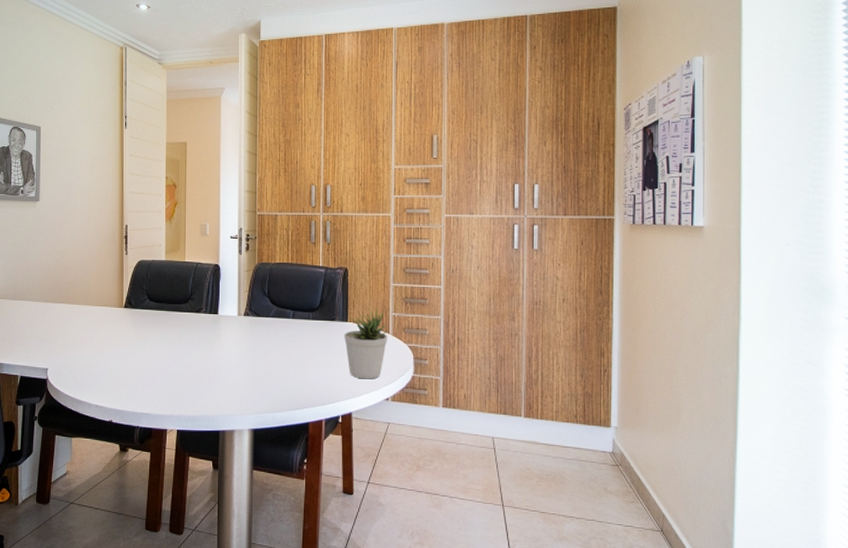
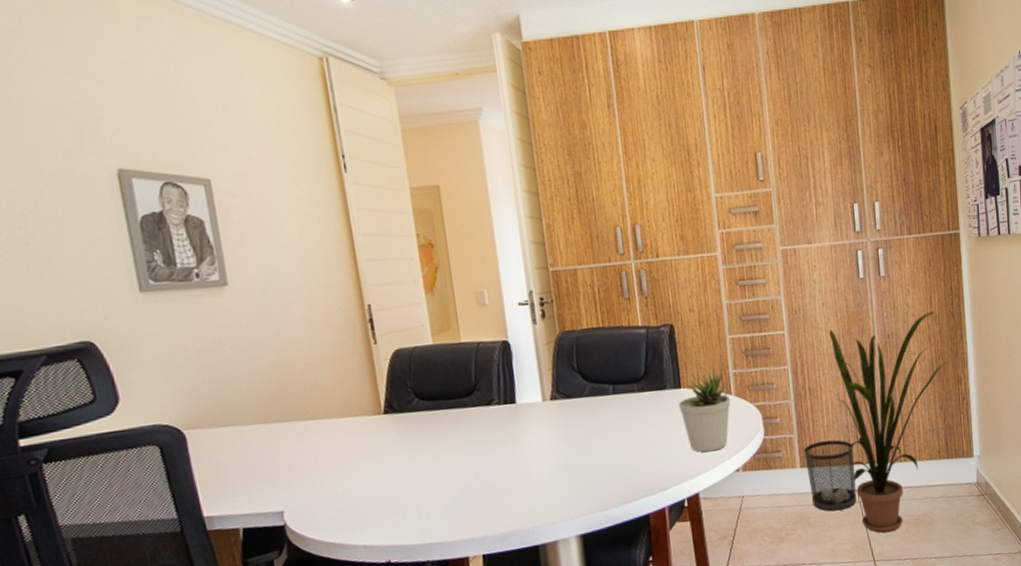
waste bin: none [447,387,493,452] -> present [804,440,857,512]
house plant: none [481,287,592,482] -> present [829,311,948,533]

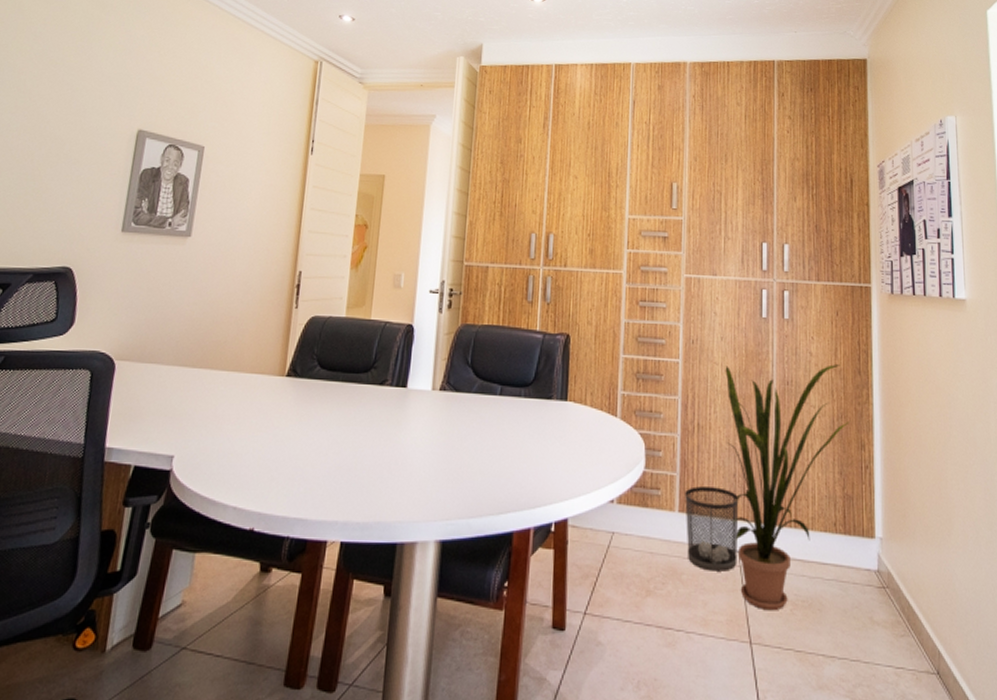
potted plant: present [679,368,731,453] -> none [562,386,616,475]

